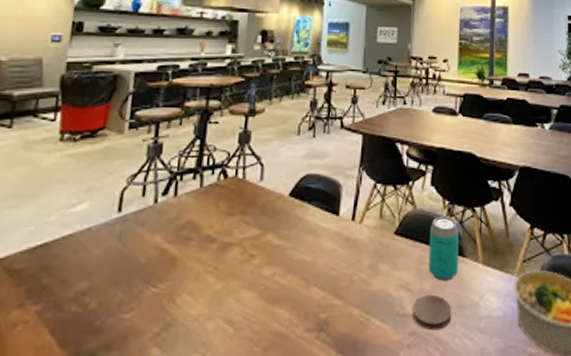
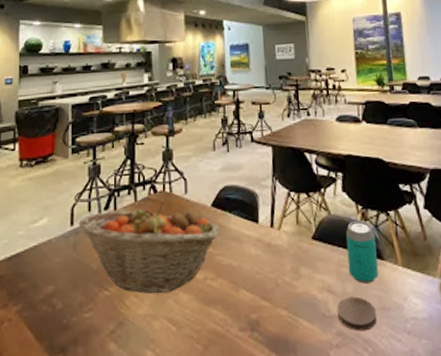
fruit basket: none [127,192,295,291] -> present [78,204,219,293]

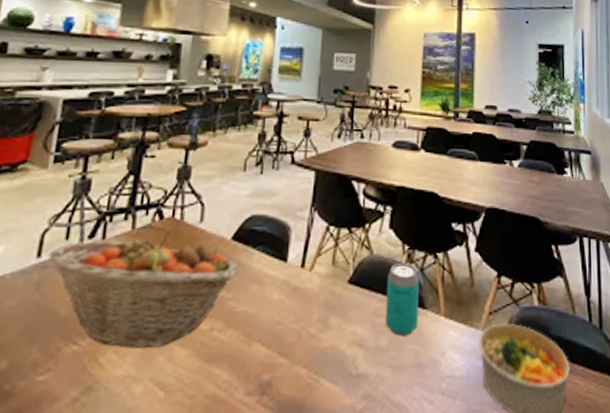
coaster: present [337,296,376,331] -> none [366,351,409,393]

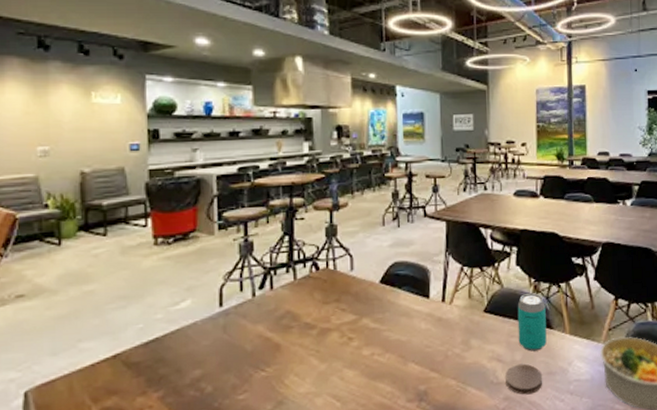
fruit basket: present [48,234,238,348] -> none [228,282,388,372]
coaster: none [366,351,409,393] -> present [505,363,542,395]

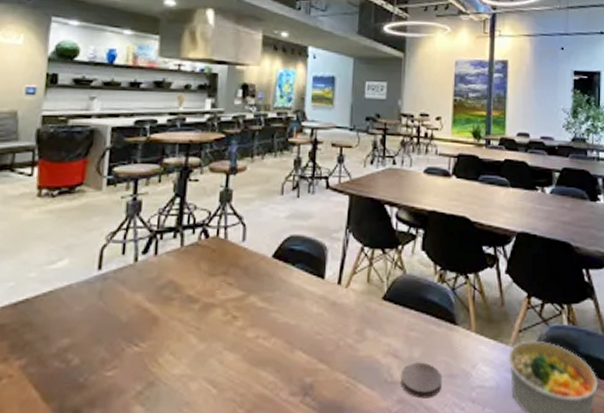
beverage can: present [517,293,547,352] -> none [418,283,451,349]

